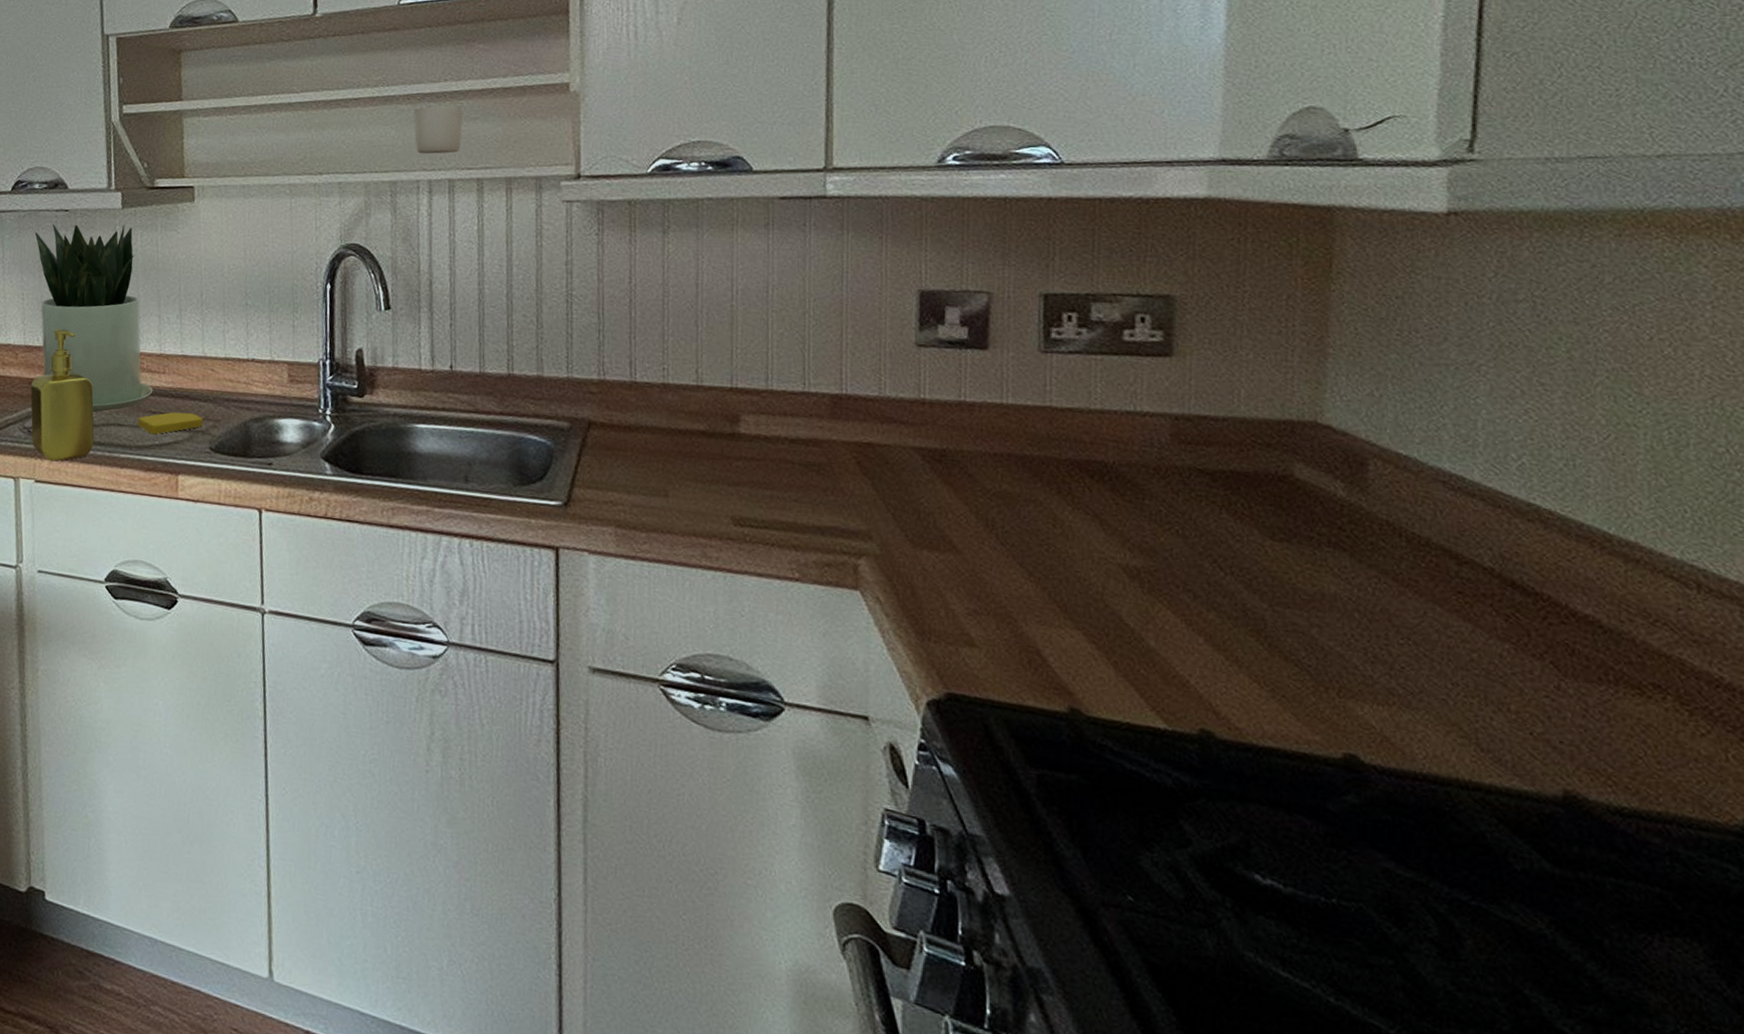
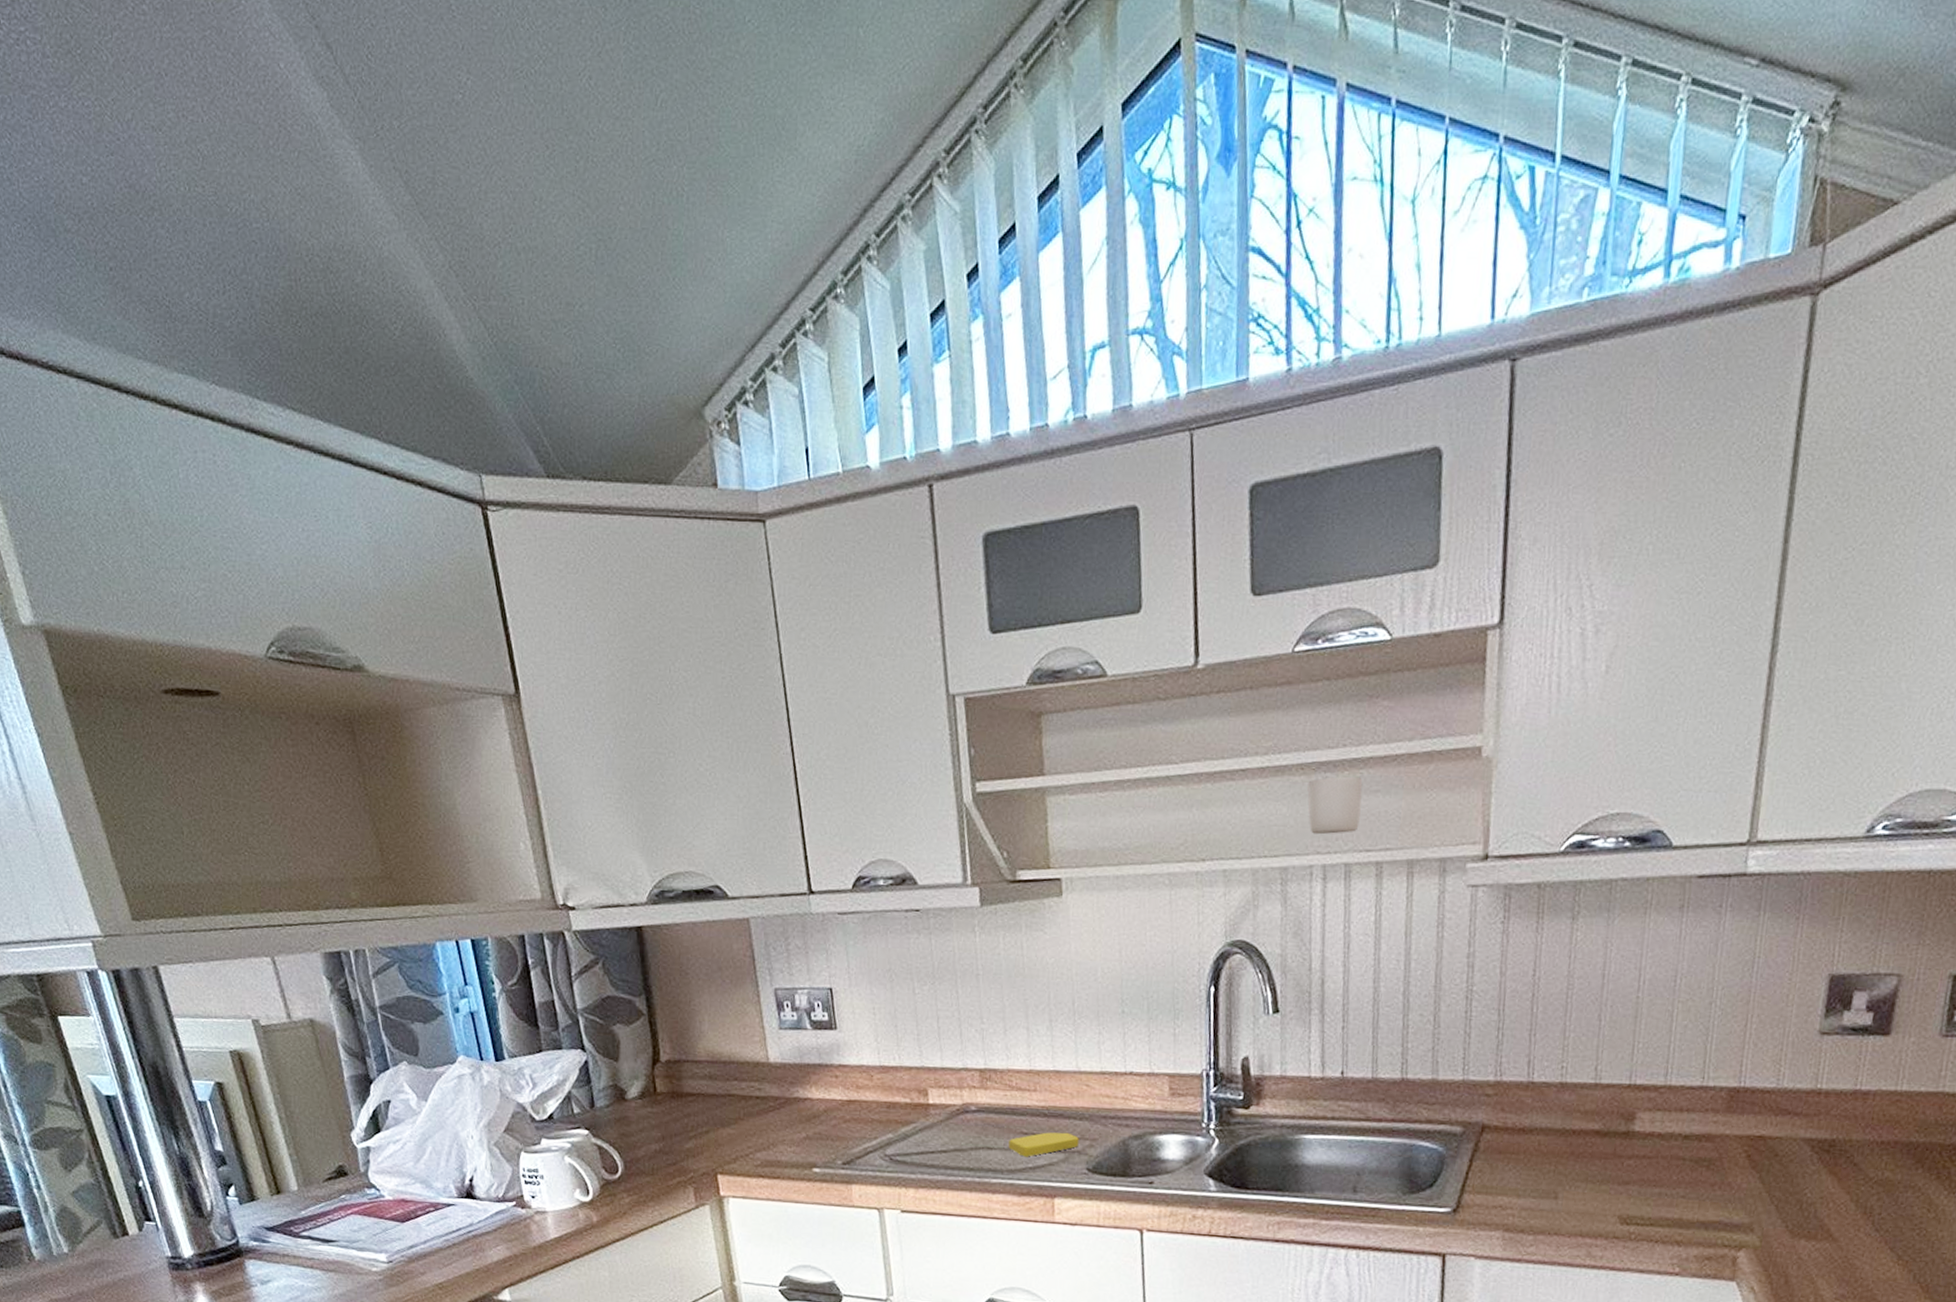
soap dispenser: present [30,328,95,461] -> none [889,1045,963,1190]
planter: present [35,224,153,412] -> none [882,925,1024,1135]

